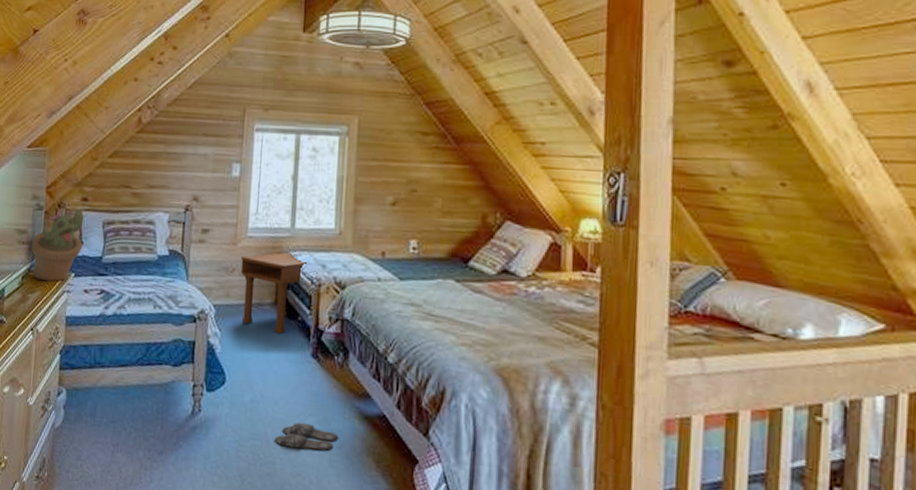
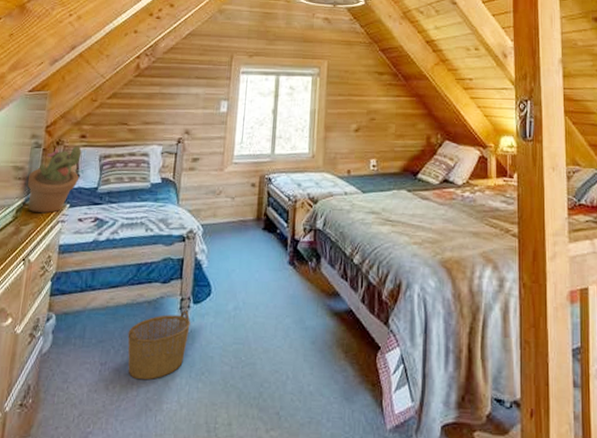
basket: none [139,397,204,468] -> present [127,310,191,381]
nightstand: present [240,252,307,335] -> none [226,175,285,247]
slippers: present [274,422,338,452] -> none [255,323,312,349]

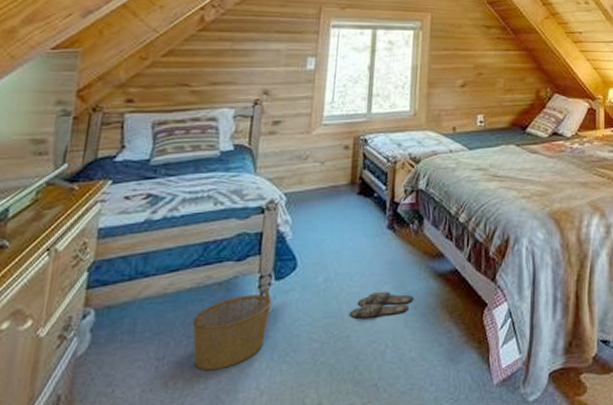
decorative plant: present [27,146,82,213] -> none [51,112,128,192]
slippers: none [255,323,312,349] -> present [349,291,413,320]

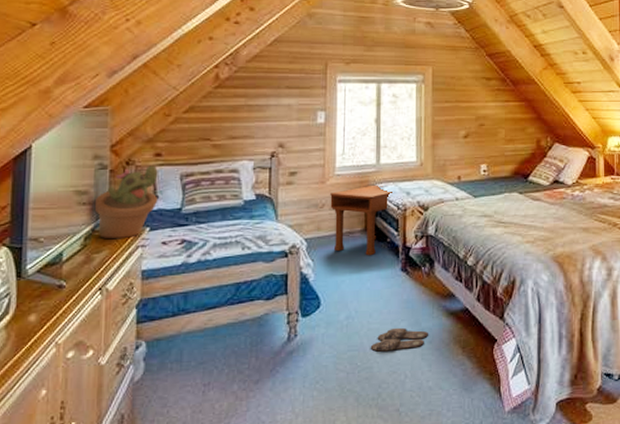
decorative plant: none [51,112,128,192] -> present [94,165,158,238]
basket: present [192,288,272,371] -> none [231,324,300,396]
nightstand: none [314,136,383,212] -> present [330,186,392,256]

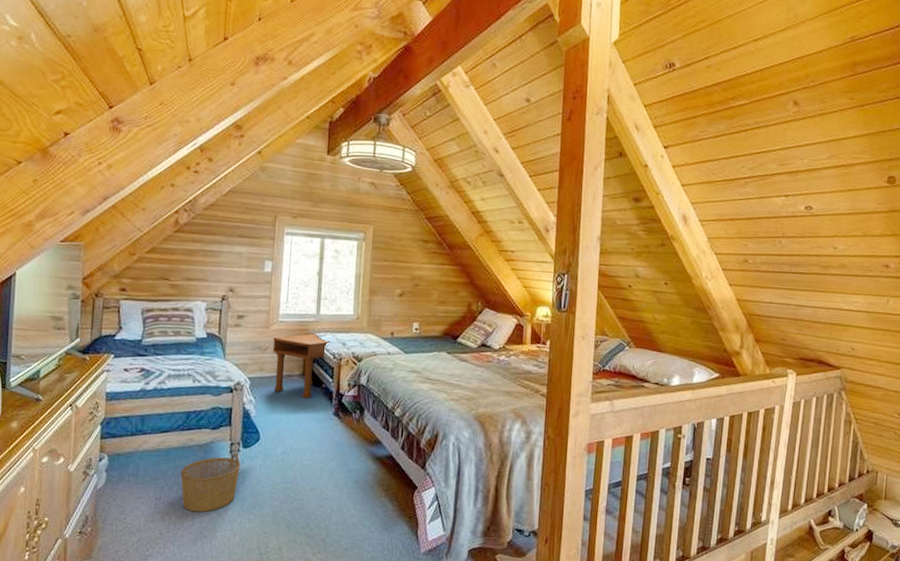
decorative plant: present [94,165,158,238] -> none [67,299,123,362]
basket: none [231,324,300,396] -> present [180,453,241,513]
slippers: present [370,327,428,353] -> none [302,466,355,488]

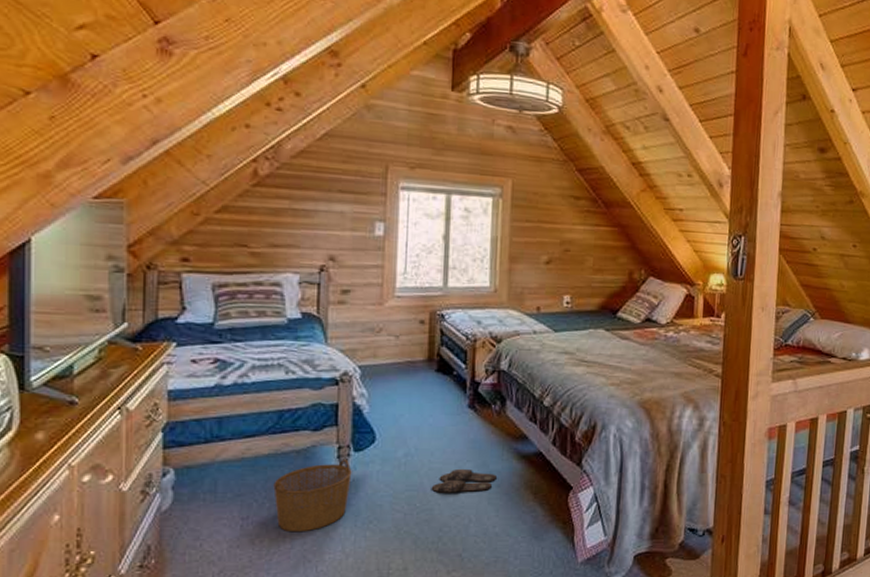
nightstand: present [272,334,330,399] -> none [388,311,461,390]
slippers: none [302,466,355,488] -> present [431,468,496,494]

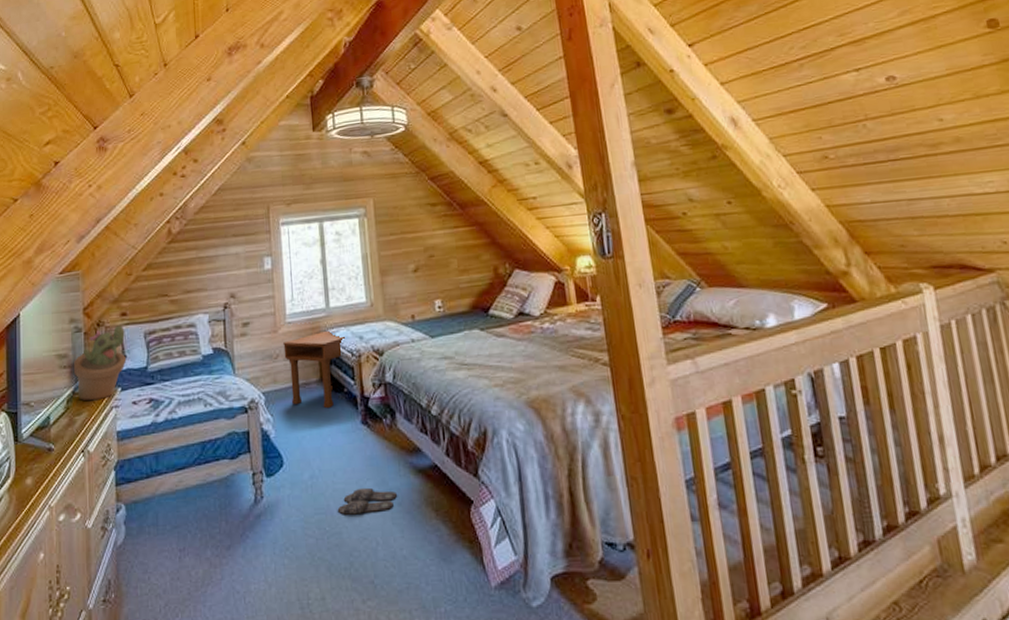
decorative plant: none [109,271,185,353] -> present [73,325,126,400]
basket: present [273,459,352,532] -> none [202,485,267,563]
nightstand: none [388,311,461,390] -> present [283,331,345,409]

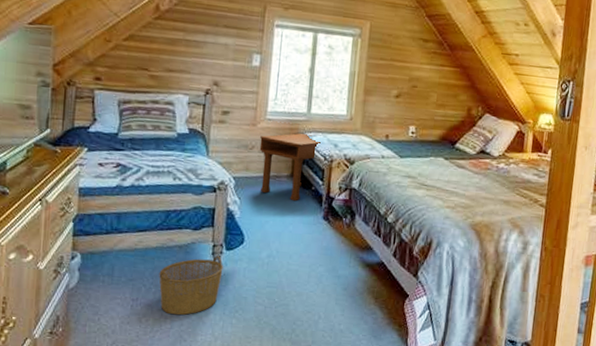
decorative plant: present [73,325,126,400] -> none [36,88,97,155]
basket: none [202,485,267,563] -> present [159,255,223,316]
slippers: present [337,487,397,516] -> none [288,271,344,293]

